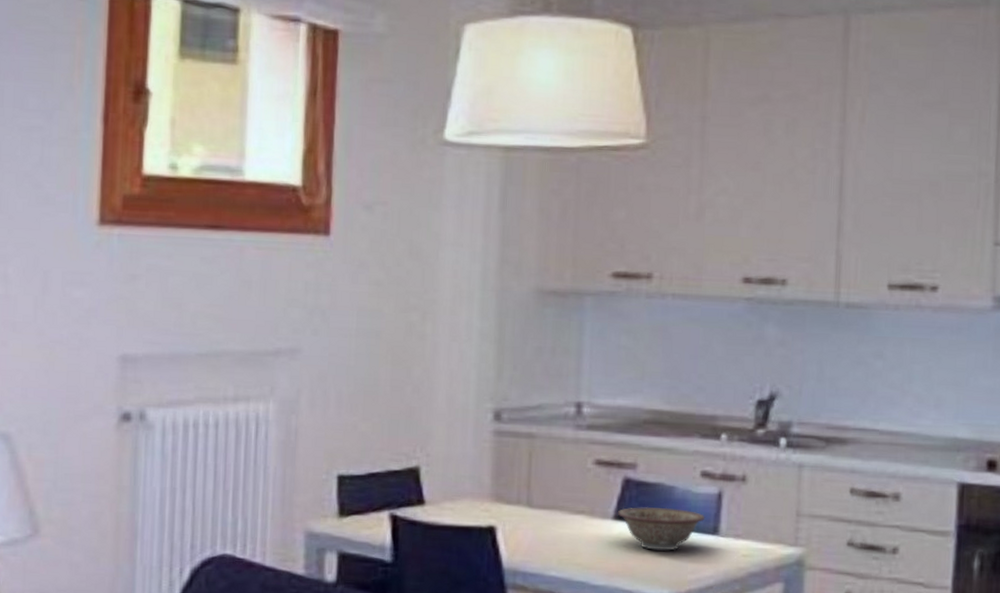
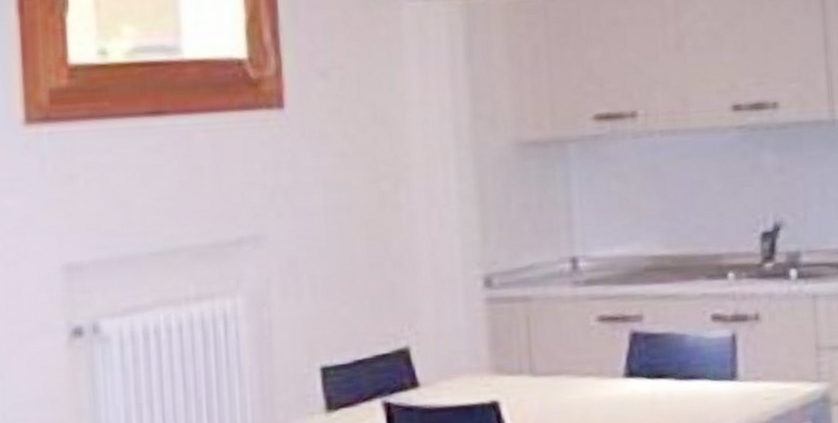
decorative bowl: present [617,506,706,551] -> none [627,357,721,406]

